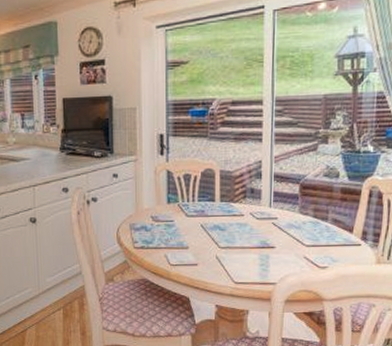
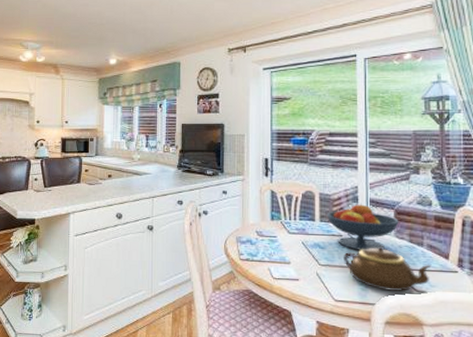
fruit bowl: none [227,180,304,229] -> present [326,204,399,250]
teapot: none [245,224,335,269] -> present [344,246,432,291]

